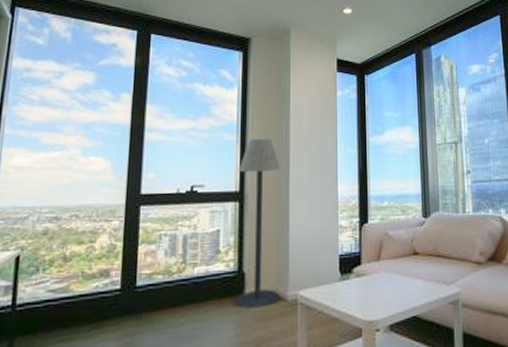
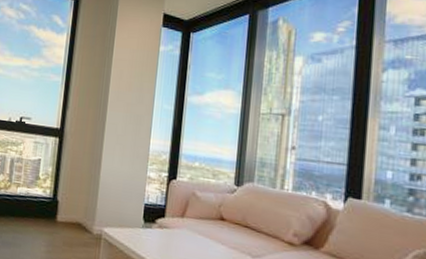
floor lamp: present [235,138,281,309] -> none [48,82,99,235]

